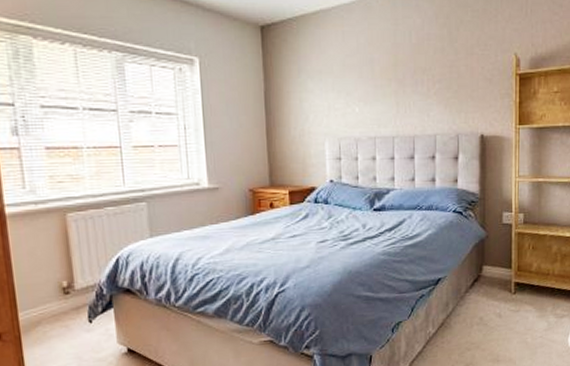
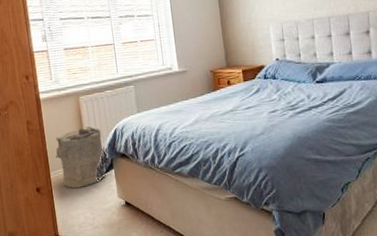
laundry hamper: none [27,253,101,333] -> present [56,126,106,188]

